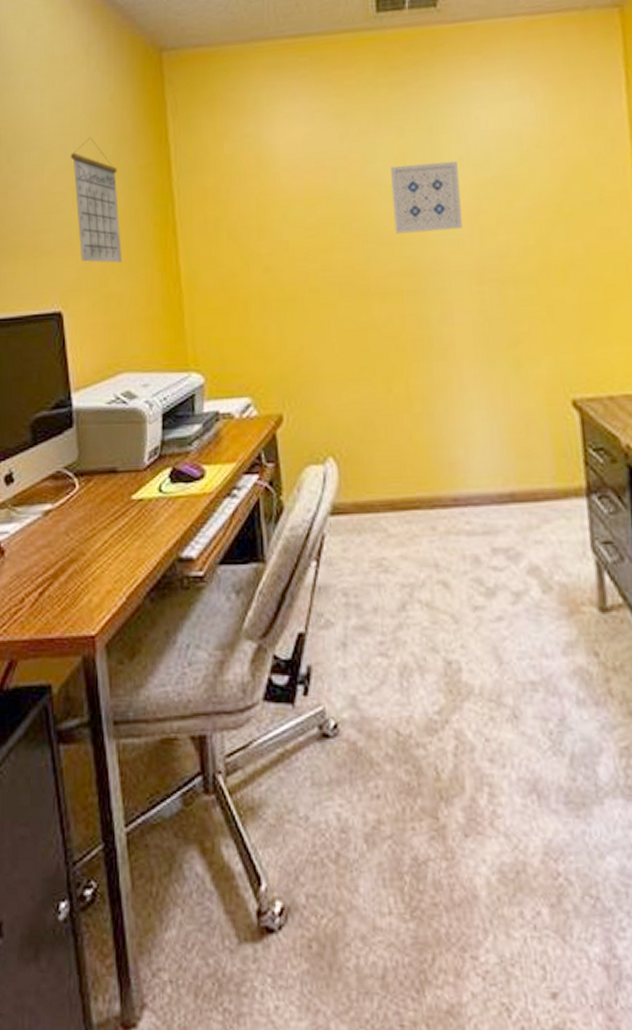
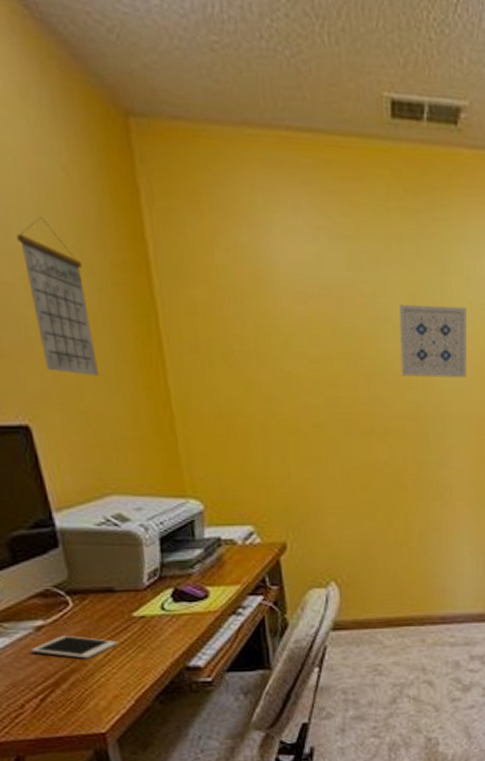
cell phone: none [37,520,115,547] -> present [31,635,117,659]

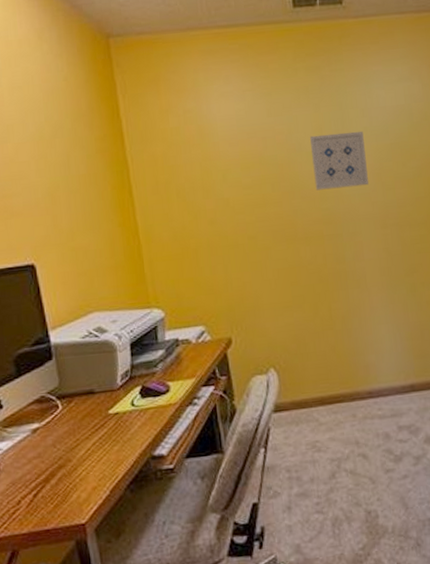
calendar: present [15,217,99,376] -> none [31,113,86,221]
cell phone: present [31,635,117,659] -> none [28,435,96,455]

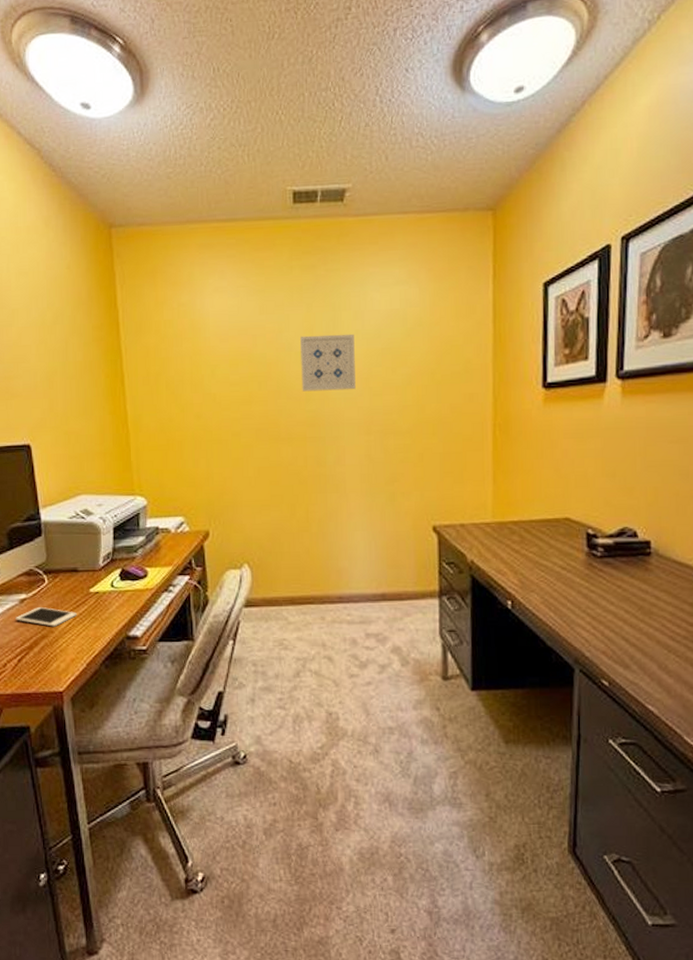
cell phone: none [28,435,96,455] -> present [15,606,77,627]

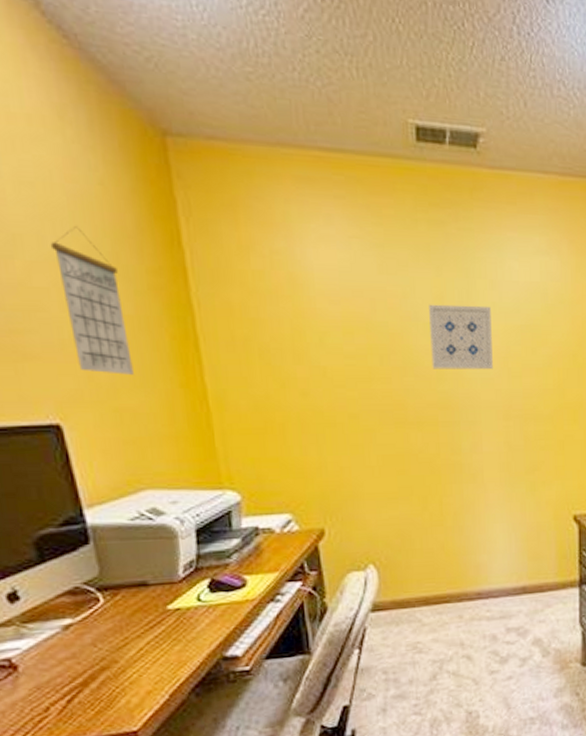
cell phone: present [15,606,77,627] -> none [57,632,151,656]
calendar: none [34,300,79,406] -> present [50,227,134,375]

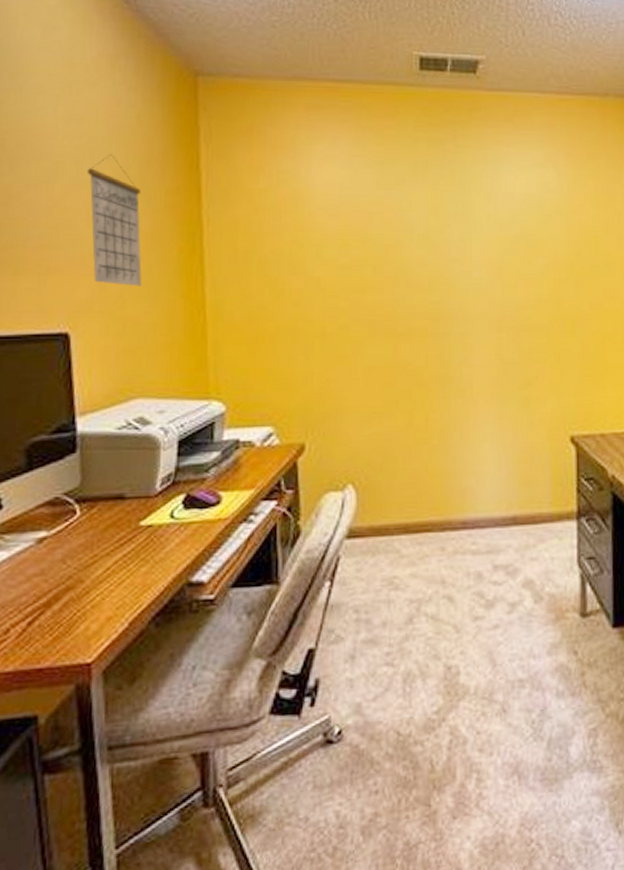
wall art: present [429,304,493,370] -> none [424,216,486,280]

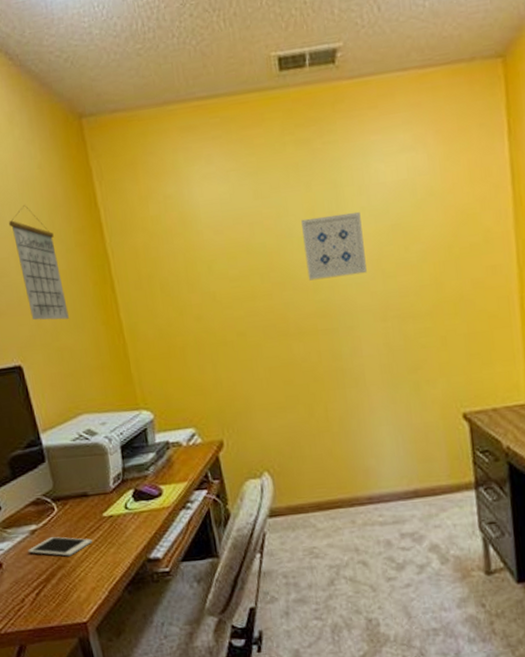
cell phone: none [28,547,119,575] -> present [28,536,92,556]
wall art: none [424,216,486,280] -> present [301,211,367,281]

